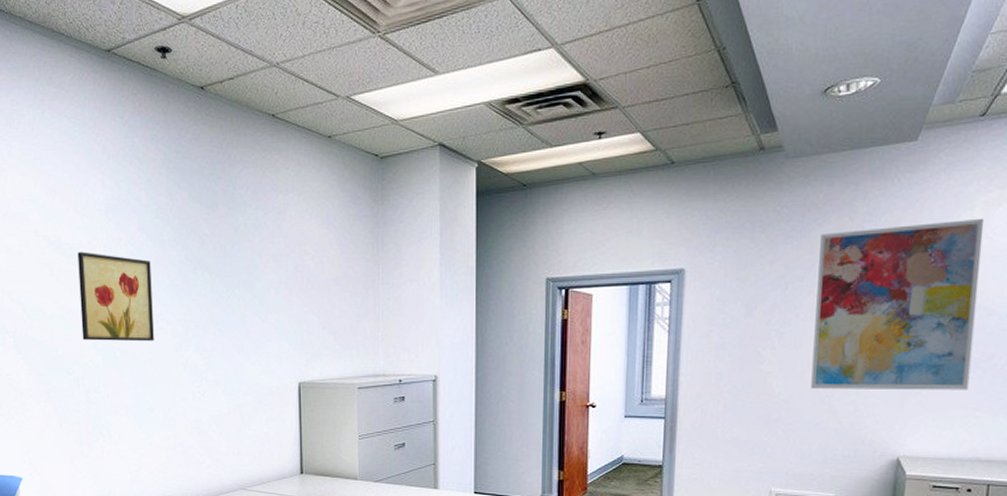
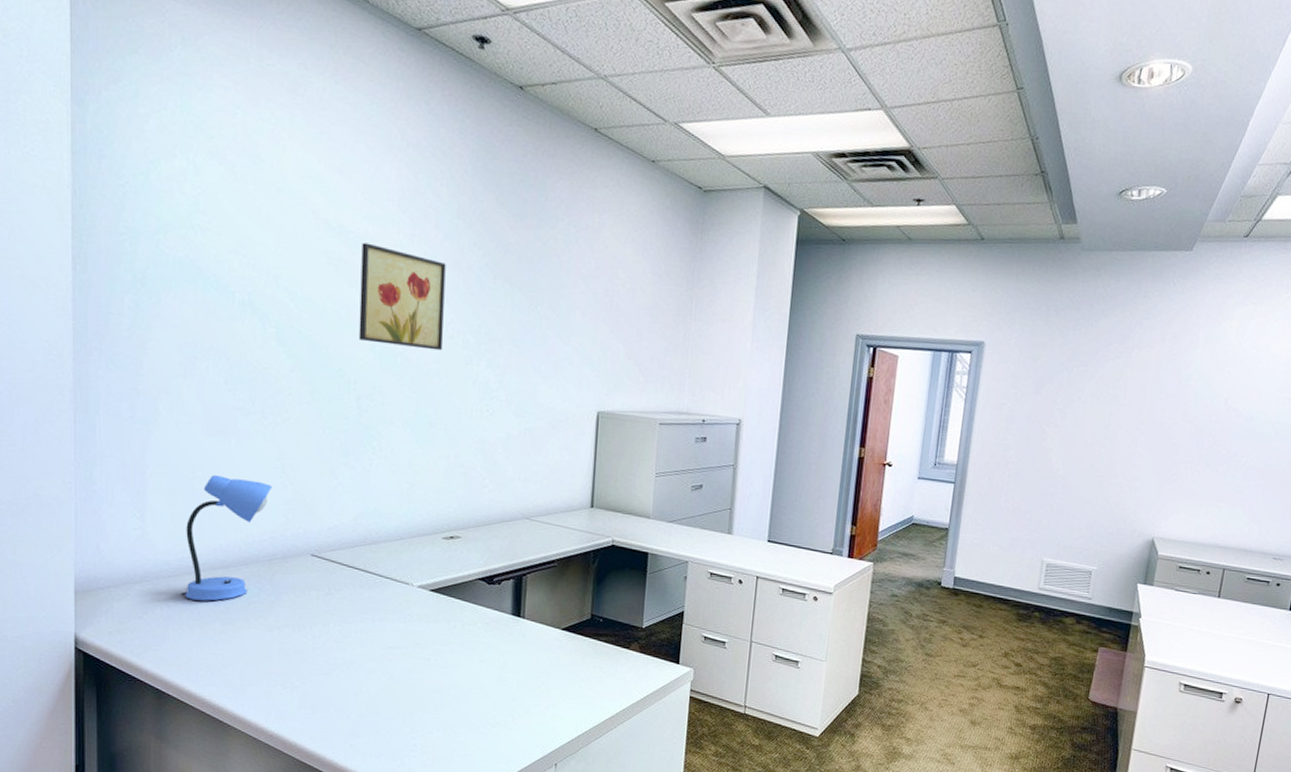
wall art: present [811,218,985,391] -> none [1085,324,1240,482]

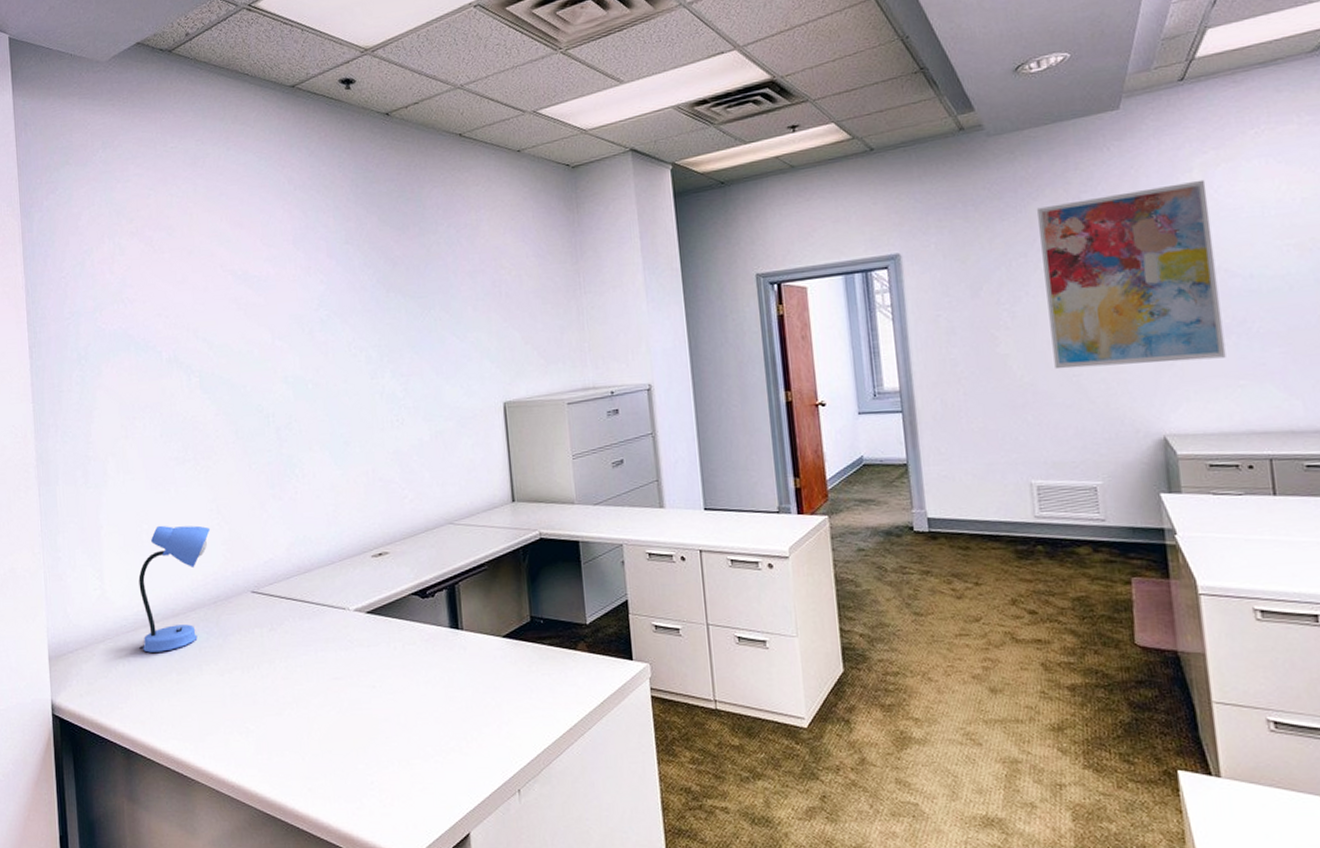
wall art: present [358,242,446,351] -> none [265,283,348,375]
wall art: none [1085,324,1240,482] -> present [1037,179,1226,370]

